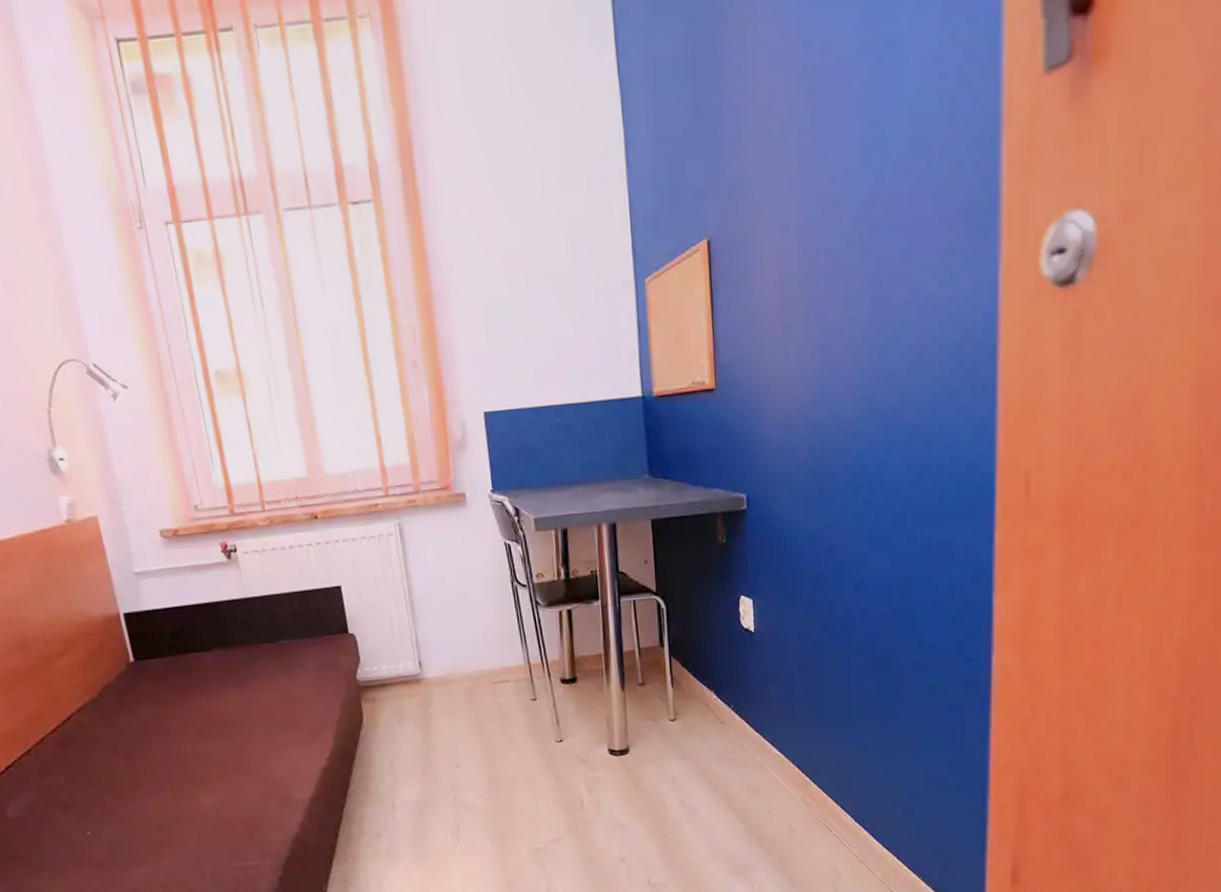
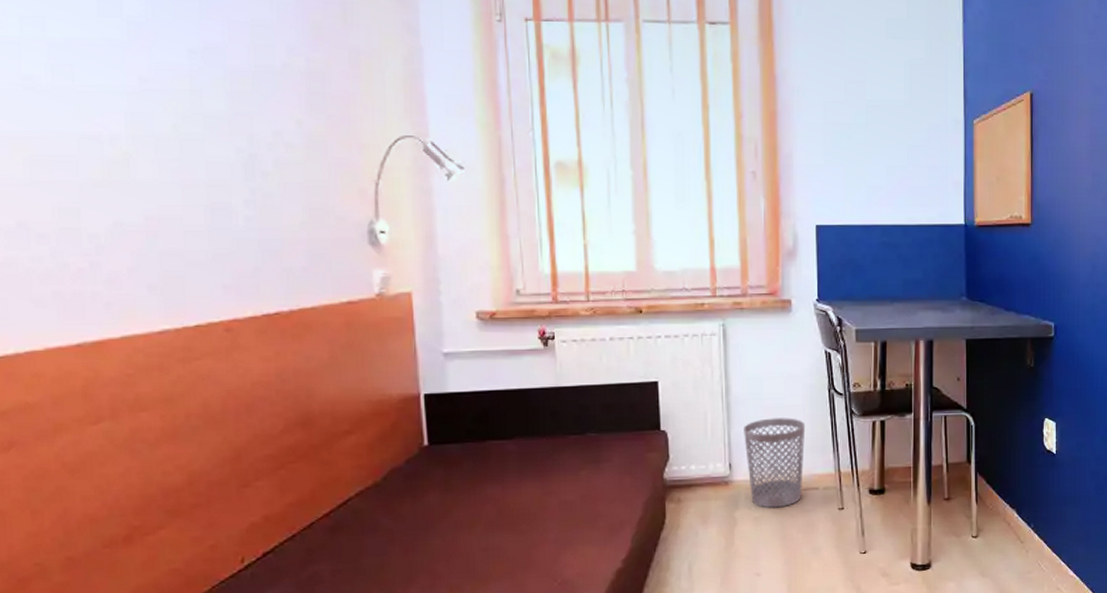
wastebasket: none [429,613,494,703] -> present [744,418,806,508]

